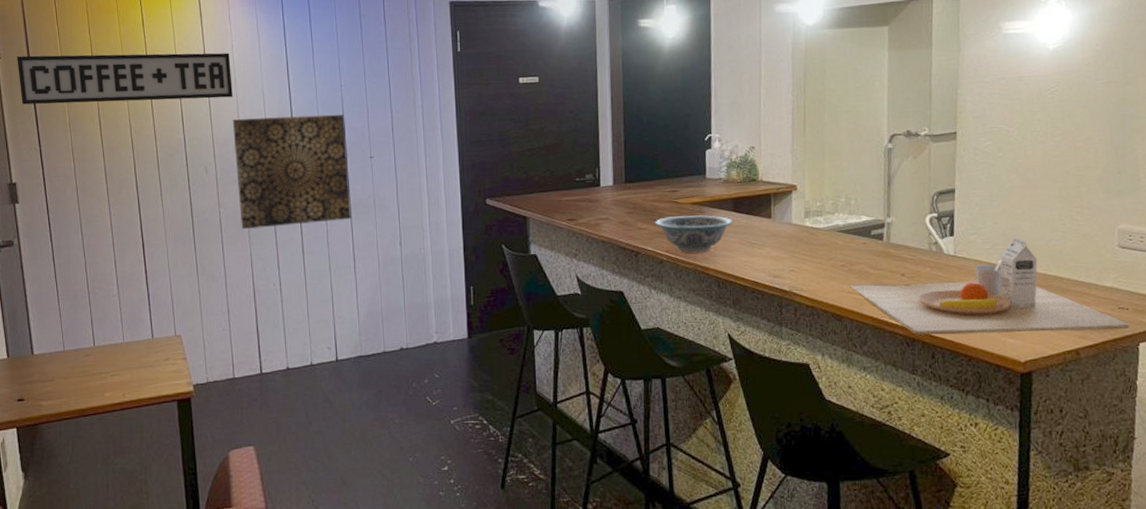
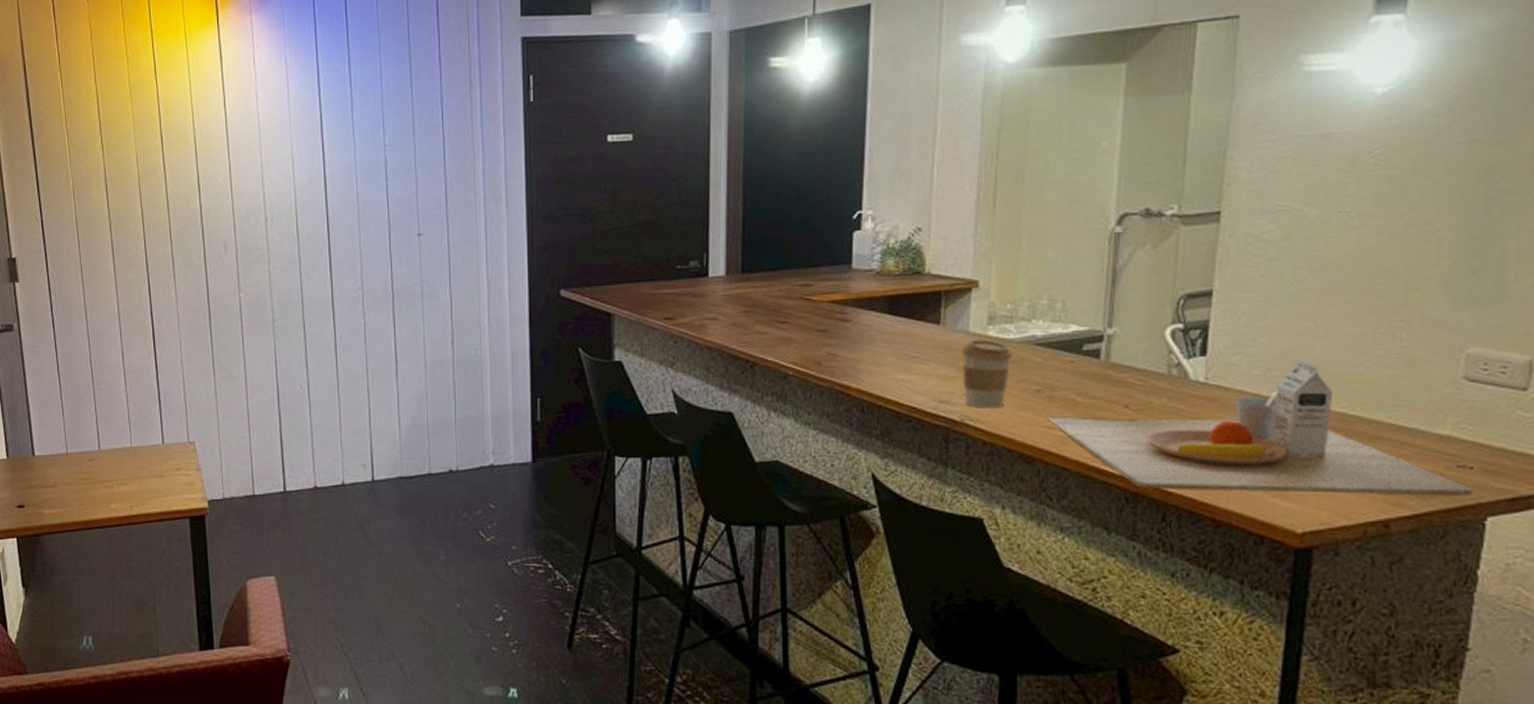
sign: present [17,53,233,105] -> none [16,104,257,167]
wall art: present [232,114,351,230] -> none [255,180,394,320]
bowl: present [655,215,734,254] -> none [779,317,887,367]
coffee cup: none [787,229,824,281] -> present [962,340,1014,409]

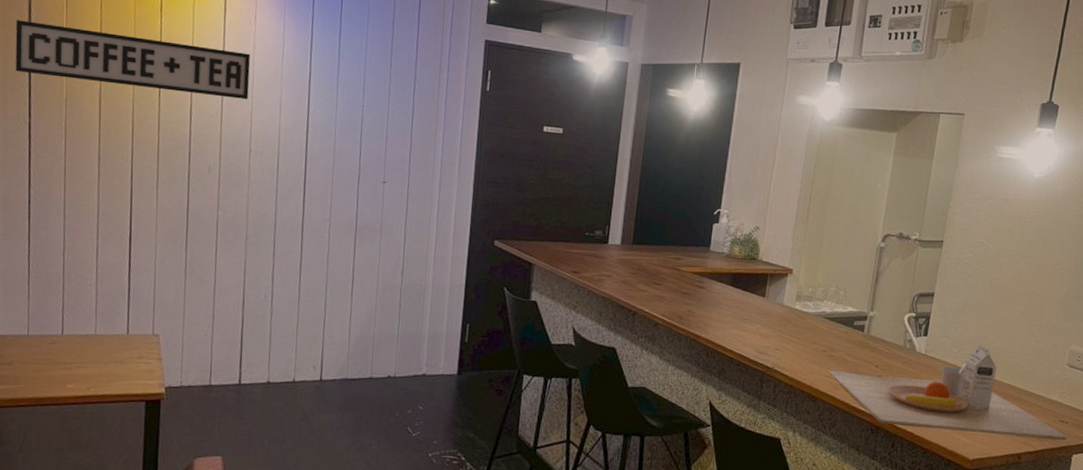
sign: none [16,104,257,167] -> present [15,20,251,100]
coffee cup: present [962,340,1014,409] -> none [776,311,811,361]

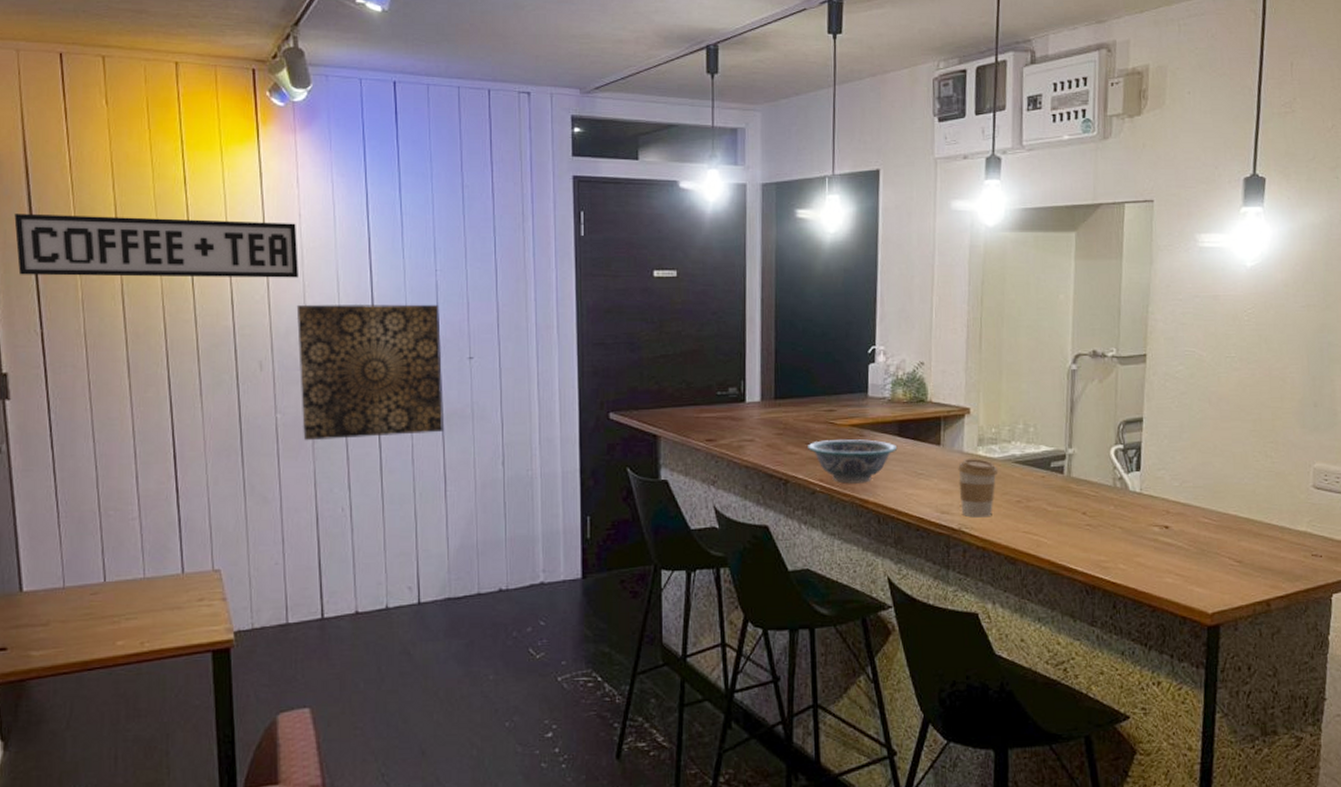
wall art: none [238,123,363,241] -> present [296,304,443,441]
bowl: none [655,282,730,322] -> present [808,439,898,484]
coffee cup: none [776,311,811,361] -> present [958,459,999,518]
cutting board: present [828,344,1067,441] -> none [1026,474,1323,582]

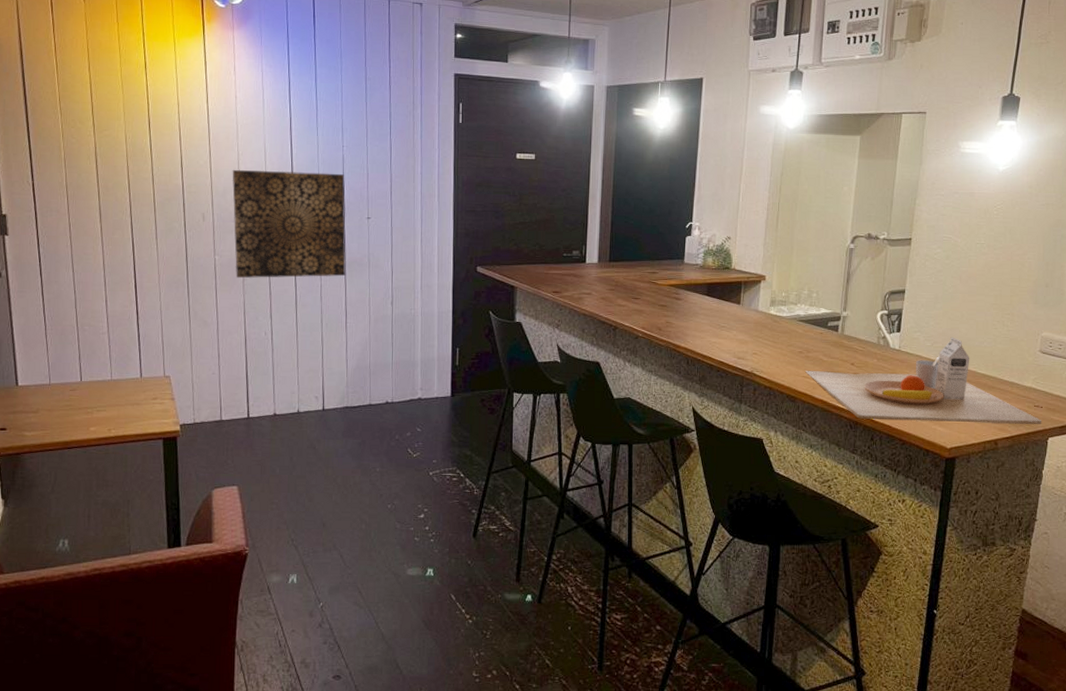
sign: present [14,213,298,278] -> none [11,87,234,148]
bowl: present [808,439,898,484] -> none [634,296,706,332]
coffee cup: present [958,459,999,518] -> none [753,316,786,364]
cutting board: none [1026,474,1323,582] -> present [805,337,1042,425]

